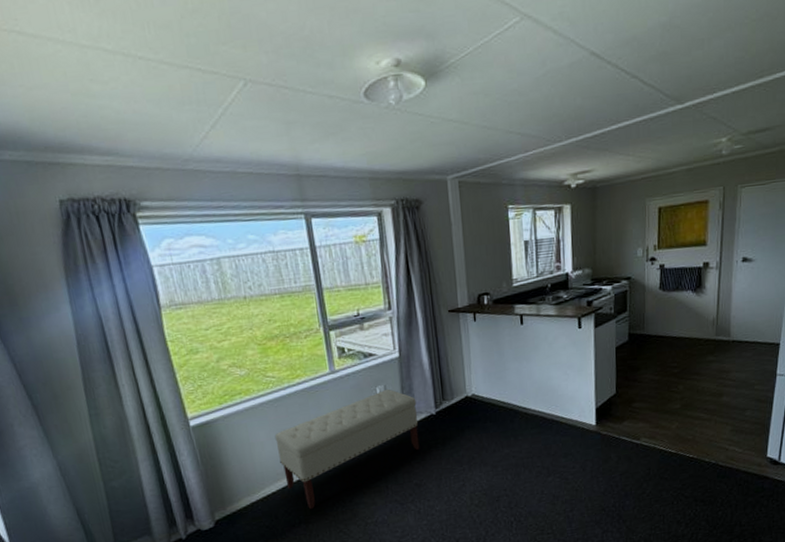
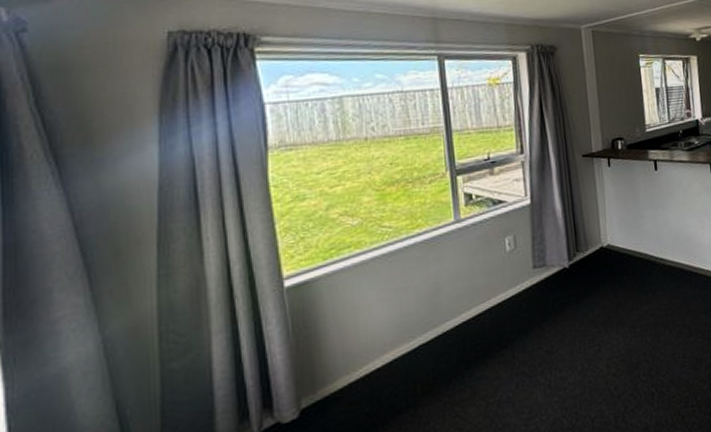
bench: present [274,389,420,510] -> none [386,239,552,389]

